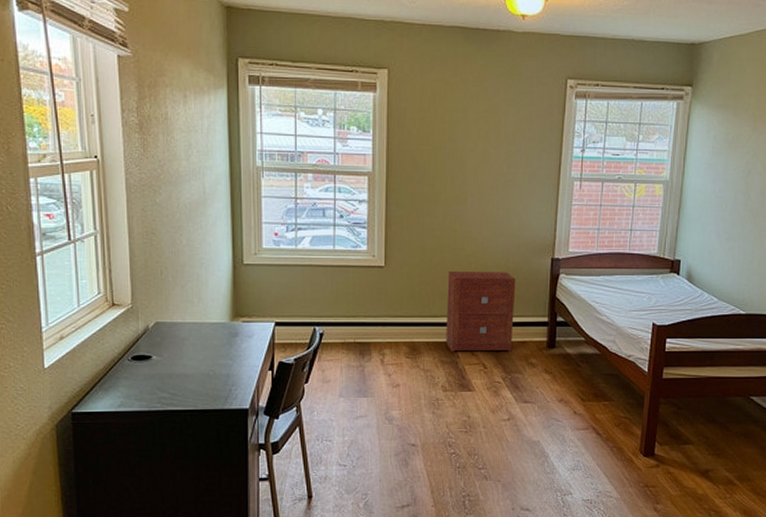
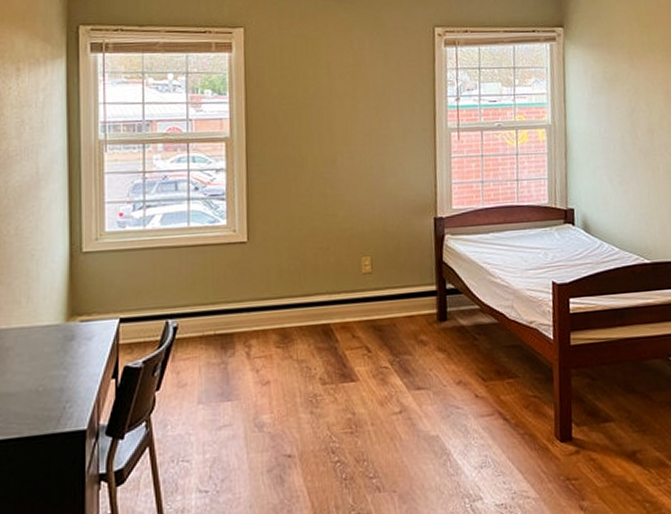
nightstand: present [446,270,516,352] -> none [320,237,399,336]

